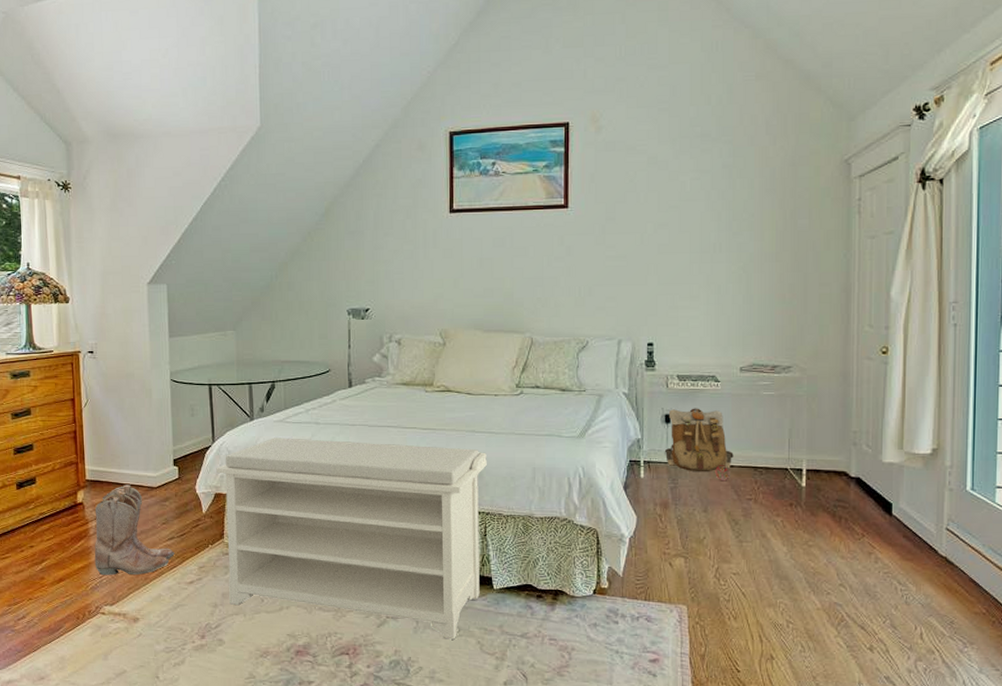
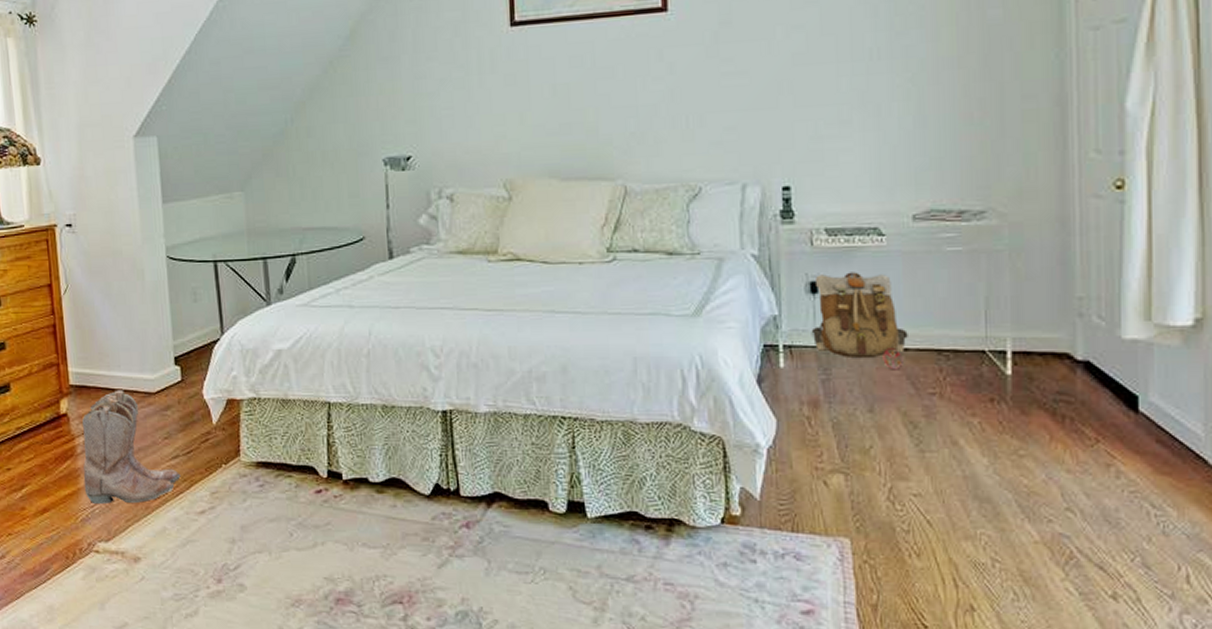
bench: present [216,438,488,640] -> none [227,326,574,584]

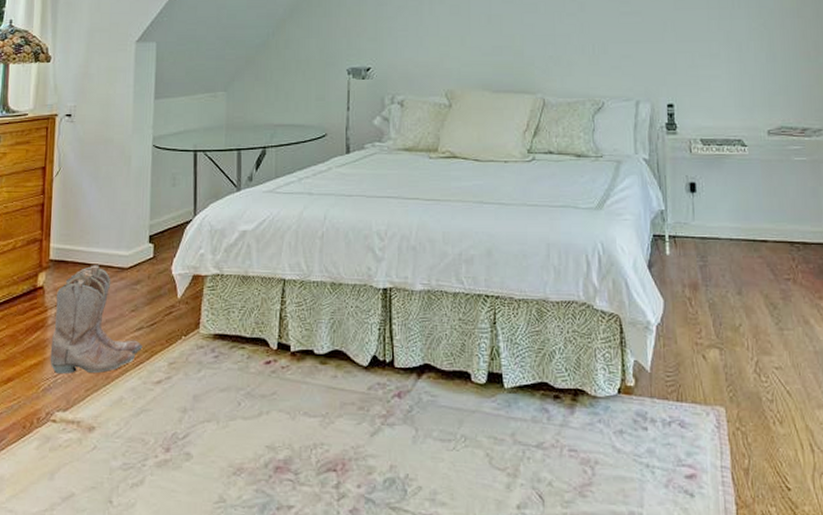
backpack: present [811,272,908,370] -> none [691,175,767,259]

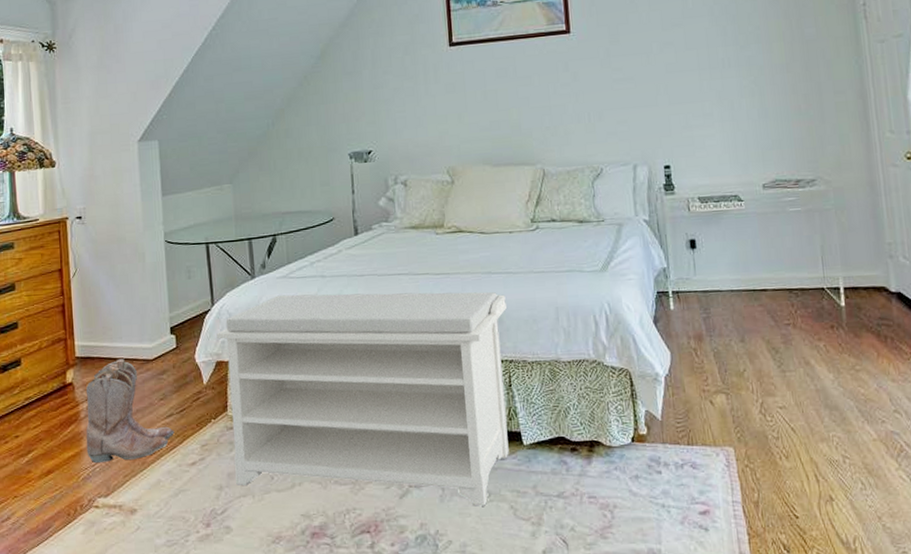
bench: none [196,210,497,451] -> present [216,291,509,506]

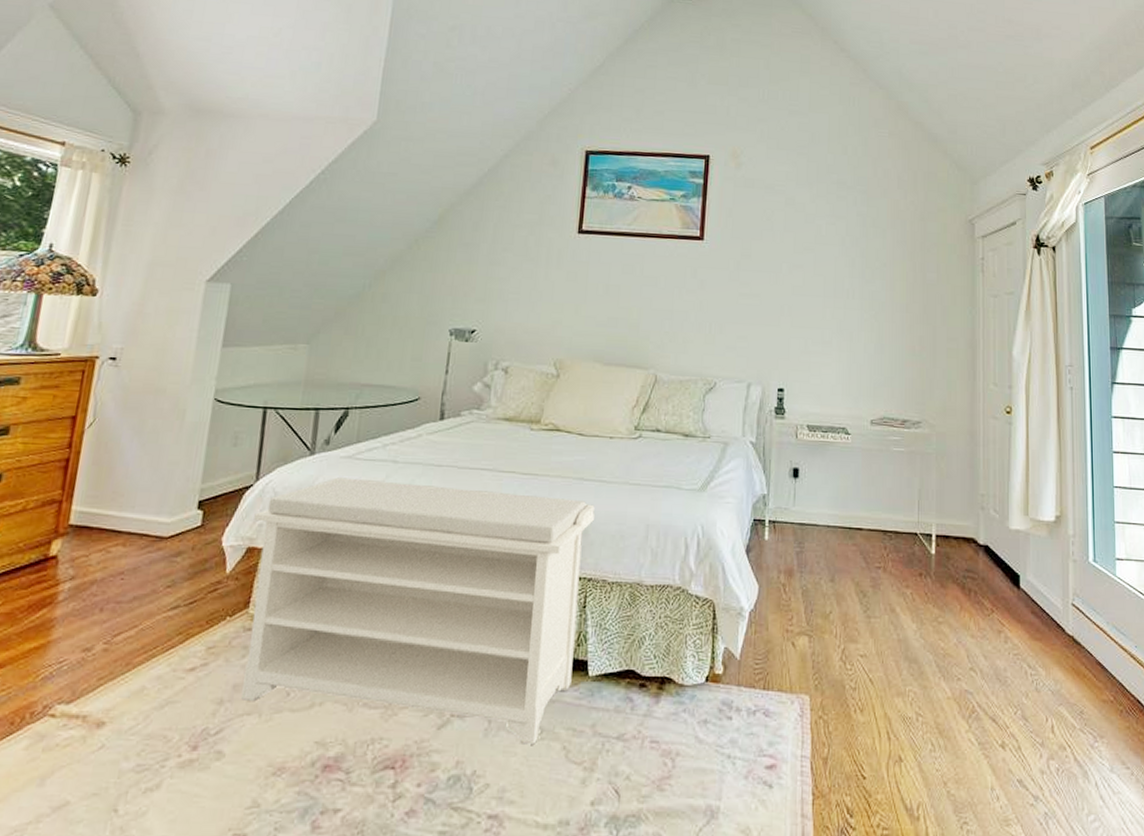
boots: present [85,359,175,463] -> none [55,532,177,659]

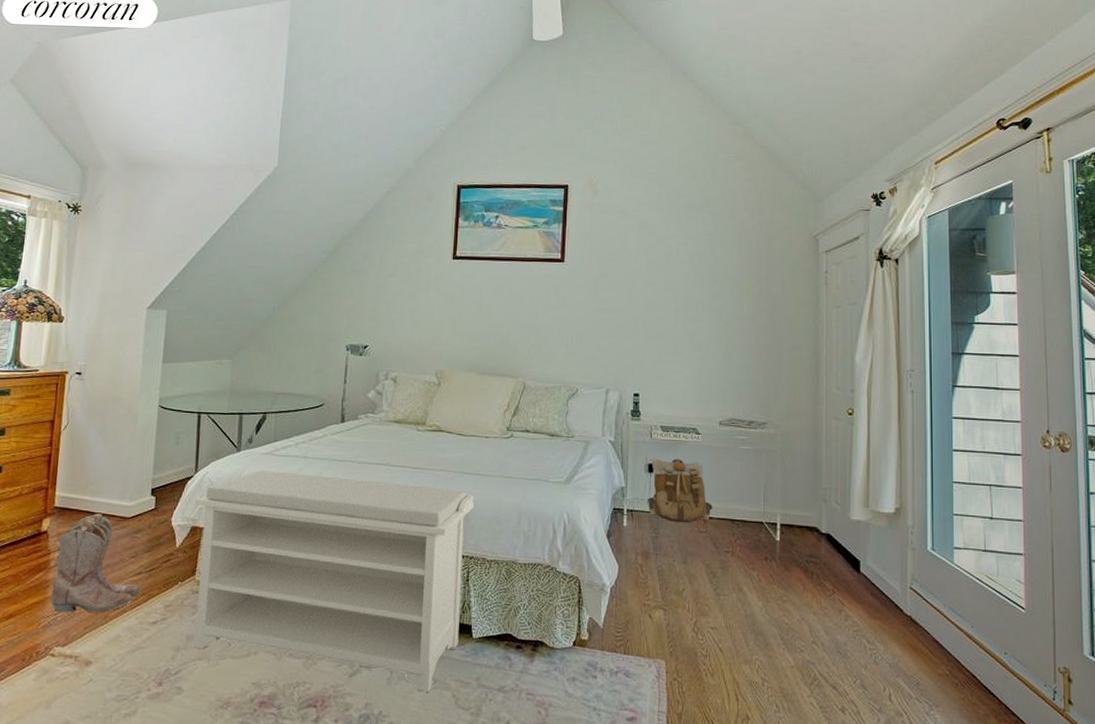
boots: none [55,532,177,659] -> present [51,513,141,612]
backpack: none [791,462,863,547] -> present [647,459,713,533]

